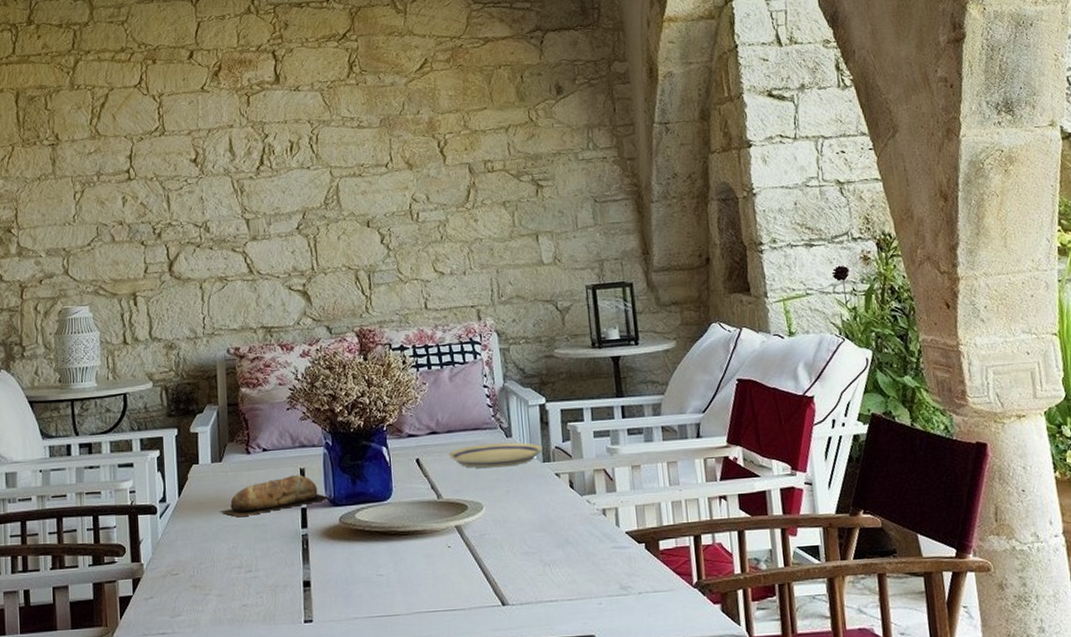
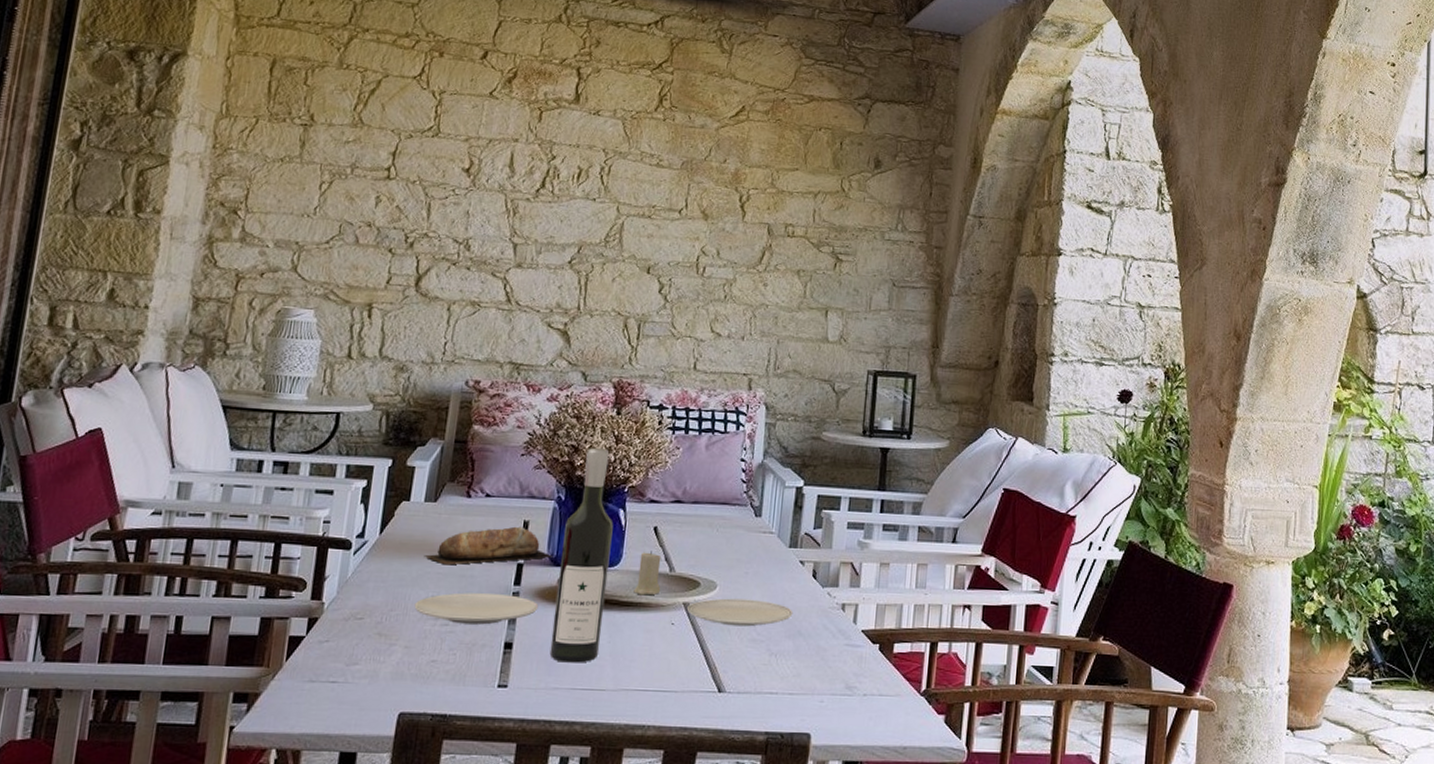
plate: none [219,537,327,569] -> present [414,592,539,625]
bottle: none [337,392,388,594] -> present [549,447,614,663]
candle: none [408,482,433,524] -> present [633,551,662,596]
plate: present [449,442,543,469] -> none [690,520,791,548]
plate: none [460,515,558,543] -> present [687,598,793,627]

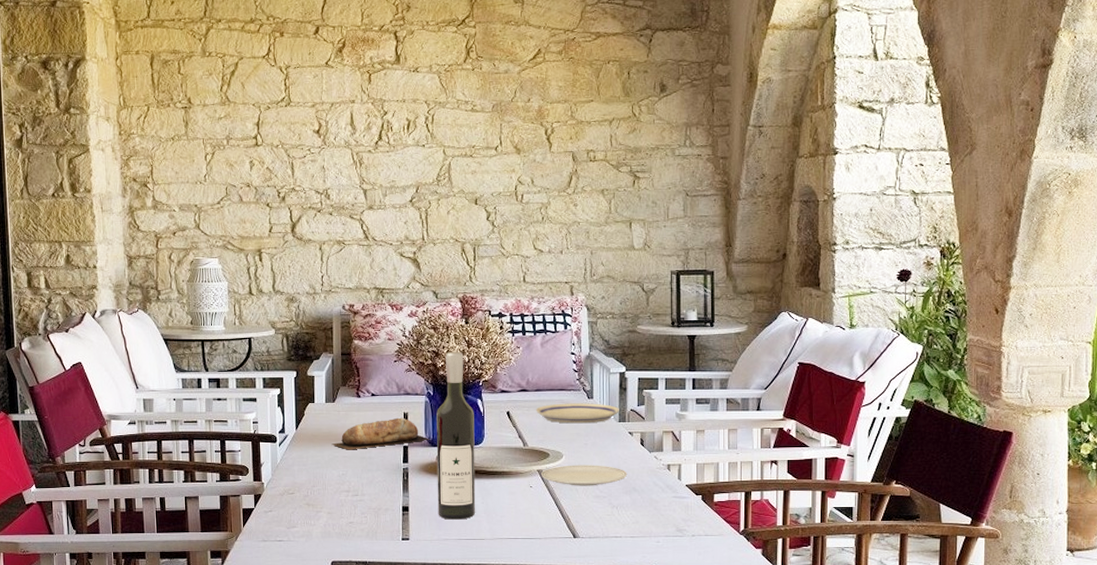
plate: present [414,592,539,625] -> none [330,470,424,494]
candle: present [633,551,662,596] -> none [497,431,518,466]
plate: none [690,520,791,548] -> present [536,403,619,424]

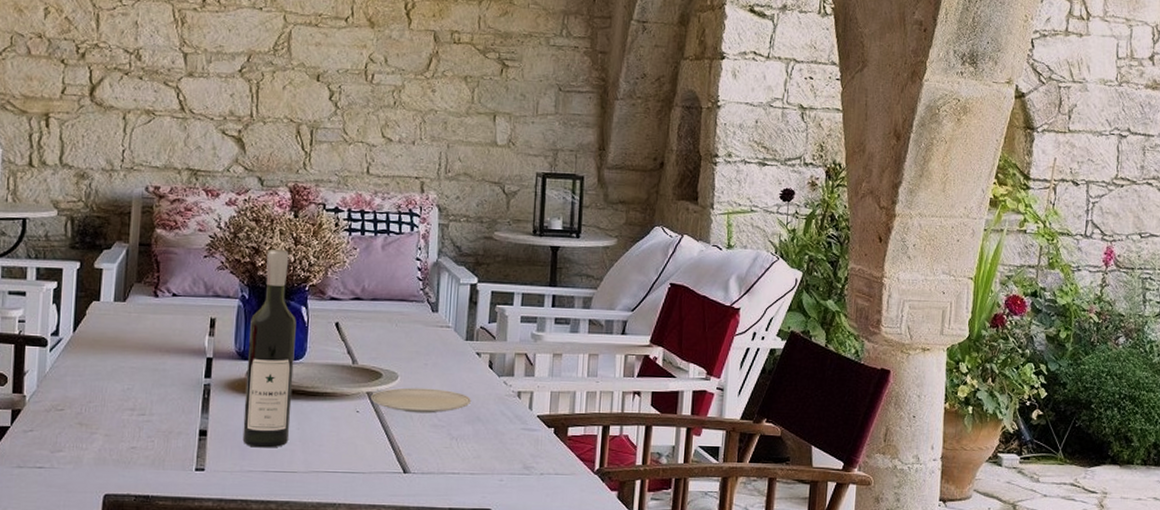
bread loaf: present [331,417,430,450] -> none [117,323,241,360]
plate: present [536,403,619,424] -> none [370,316,467,341]

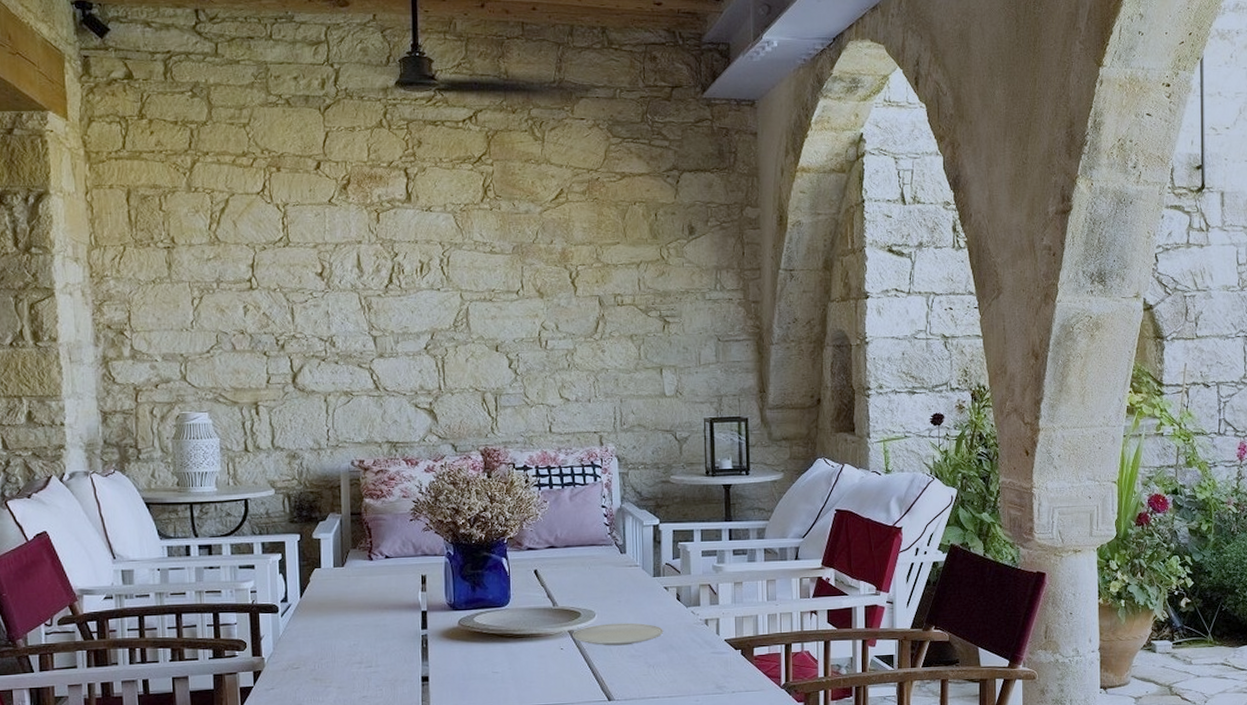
bottle: present [242,248,297,448] -> none [457,507,503,688]

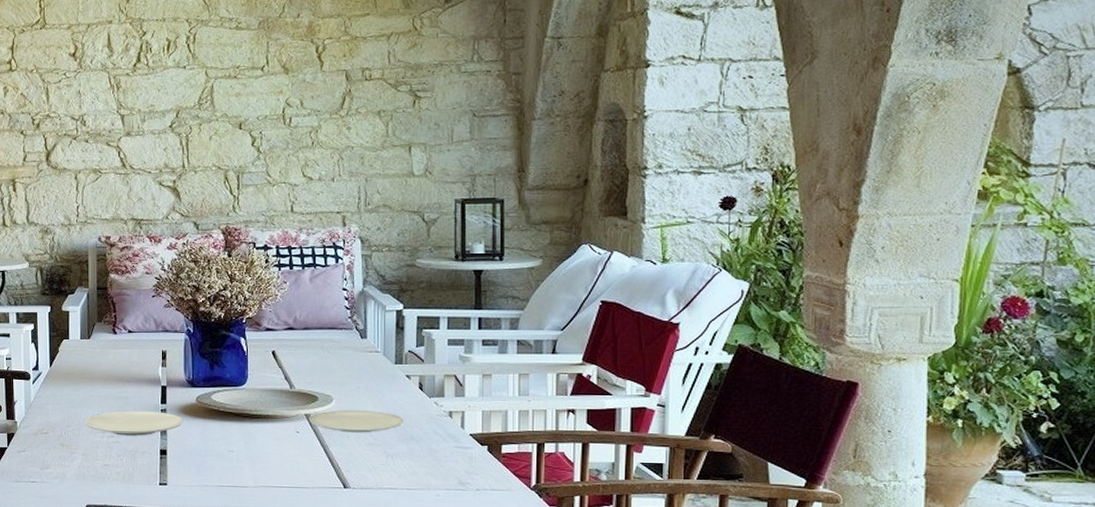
plate: none [340,637,446,665] -> present [85,411,184,436]

